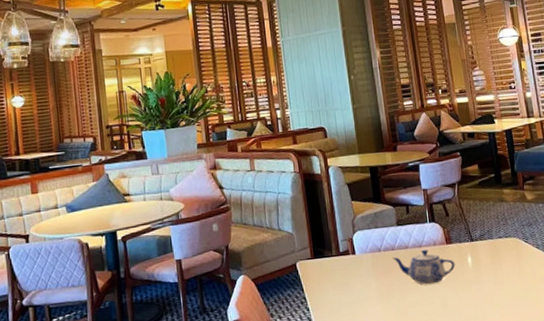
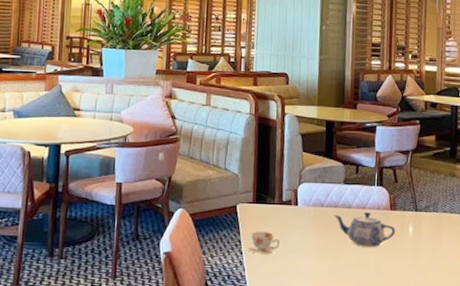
teacup: none [314,284,344,308] -> present [249,231,280,254]

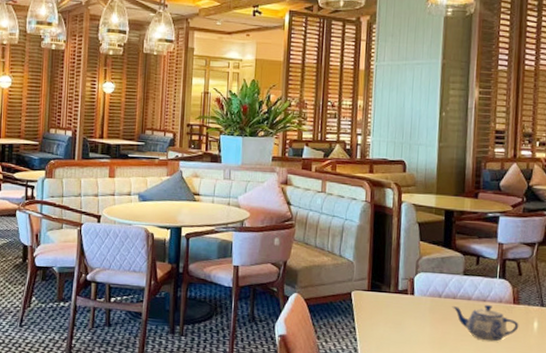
teacup: present [249,231,280,254] -> none [363,318,395,342]

